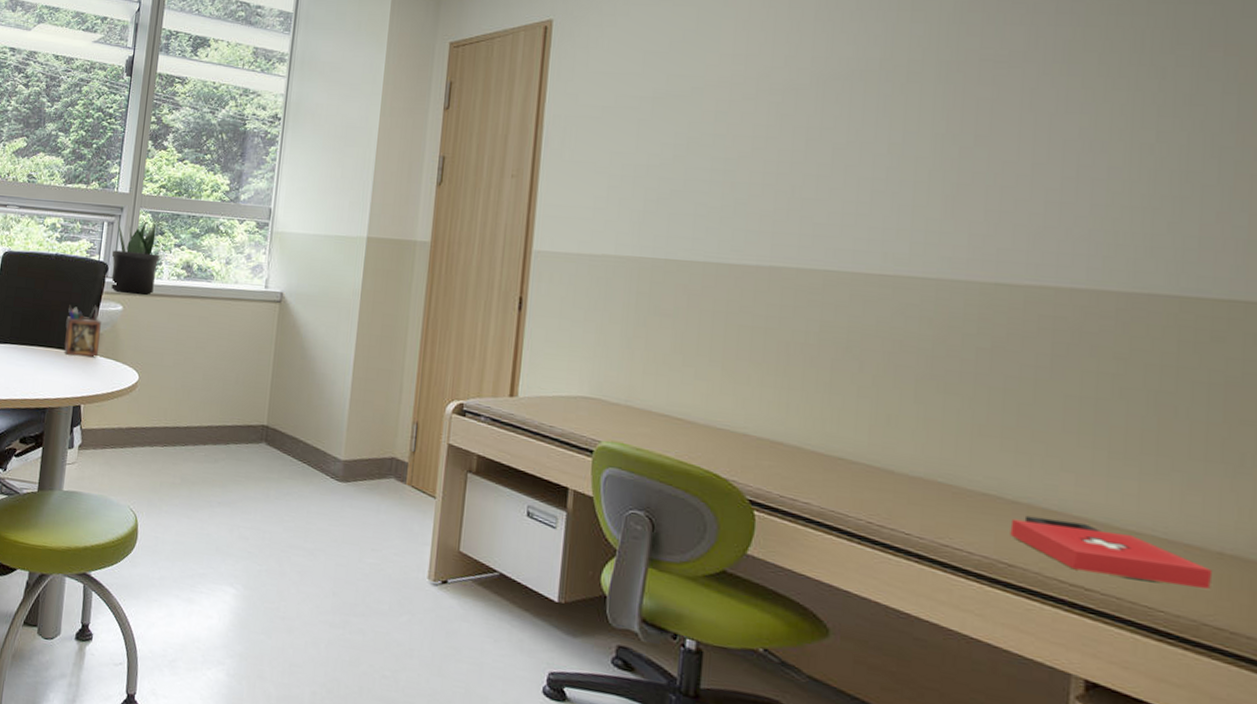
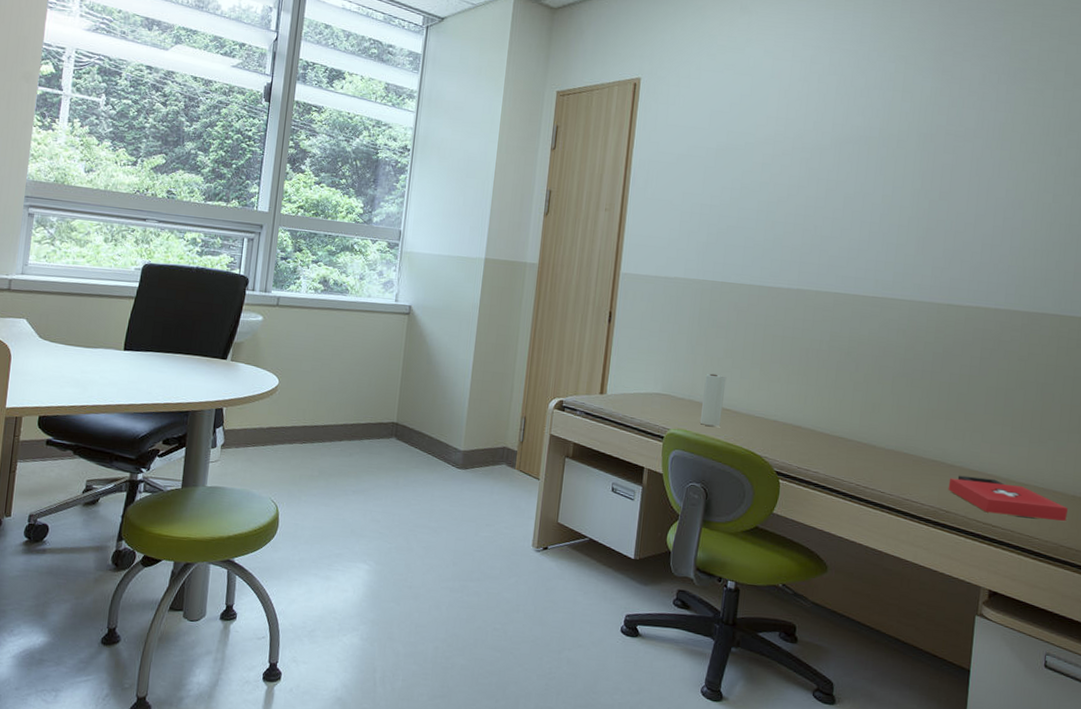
desk organizer: present [64,305,101,357] -> none [206,315,242,363]
planter: present [111,218,160,296] -> none [251,235,298,308]
paper towel roll: none [641,372,676,440] -> present [699,373,727,427]

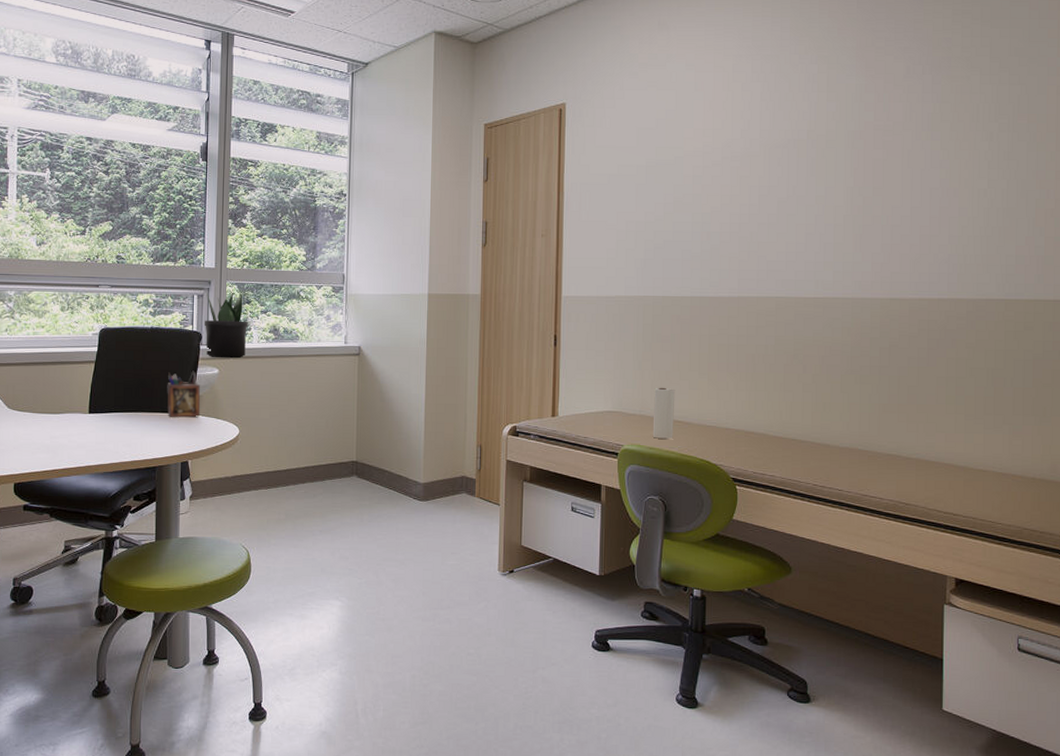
desk organizer: none [206,315,242,363] -> present [167,370,201,418]
planter: none [251,235,298,308] -> present [204,291,248,359]
first aid kit: present [948,475,1068,521] -> none [906,467,1028,504]

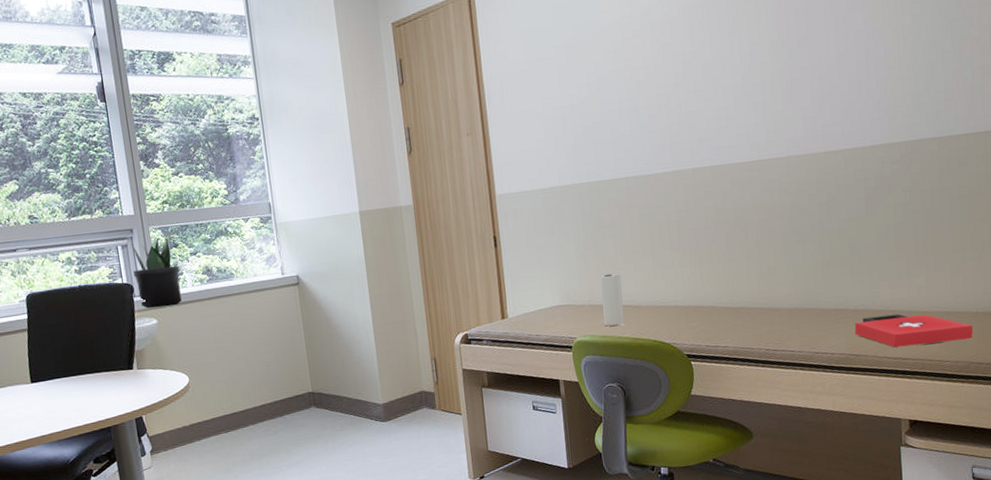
desk organizer: present [167,370,201,418] -> none [105,324,146,375]
first aid kit: none [906,467,1028,504] -> present [854,313,973,348]

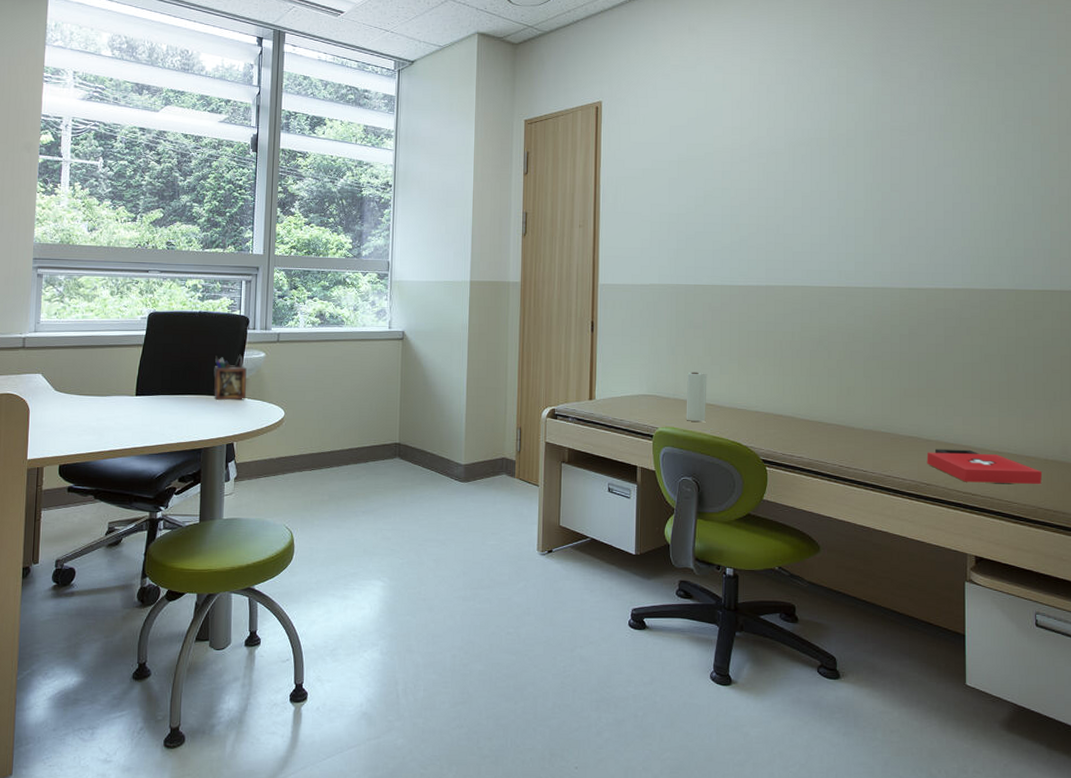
desk organizer: none [105,324,146,375] -> present [214,354,247,400]
planter: present [129,236,182,309] -> none [251,277,295,343]

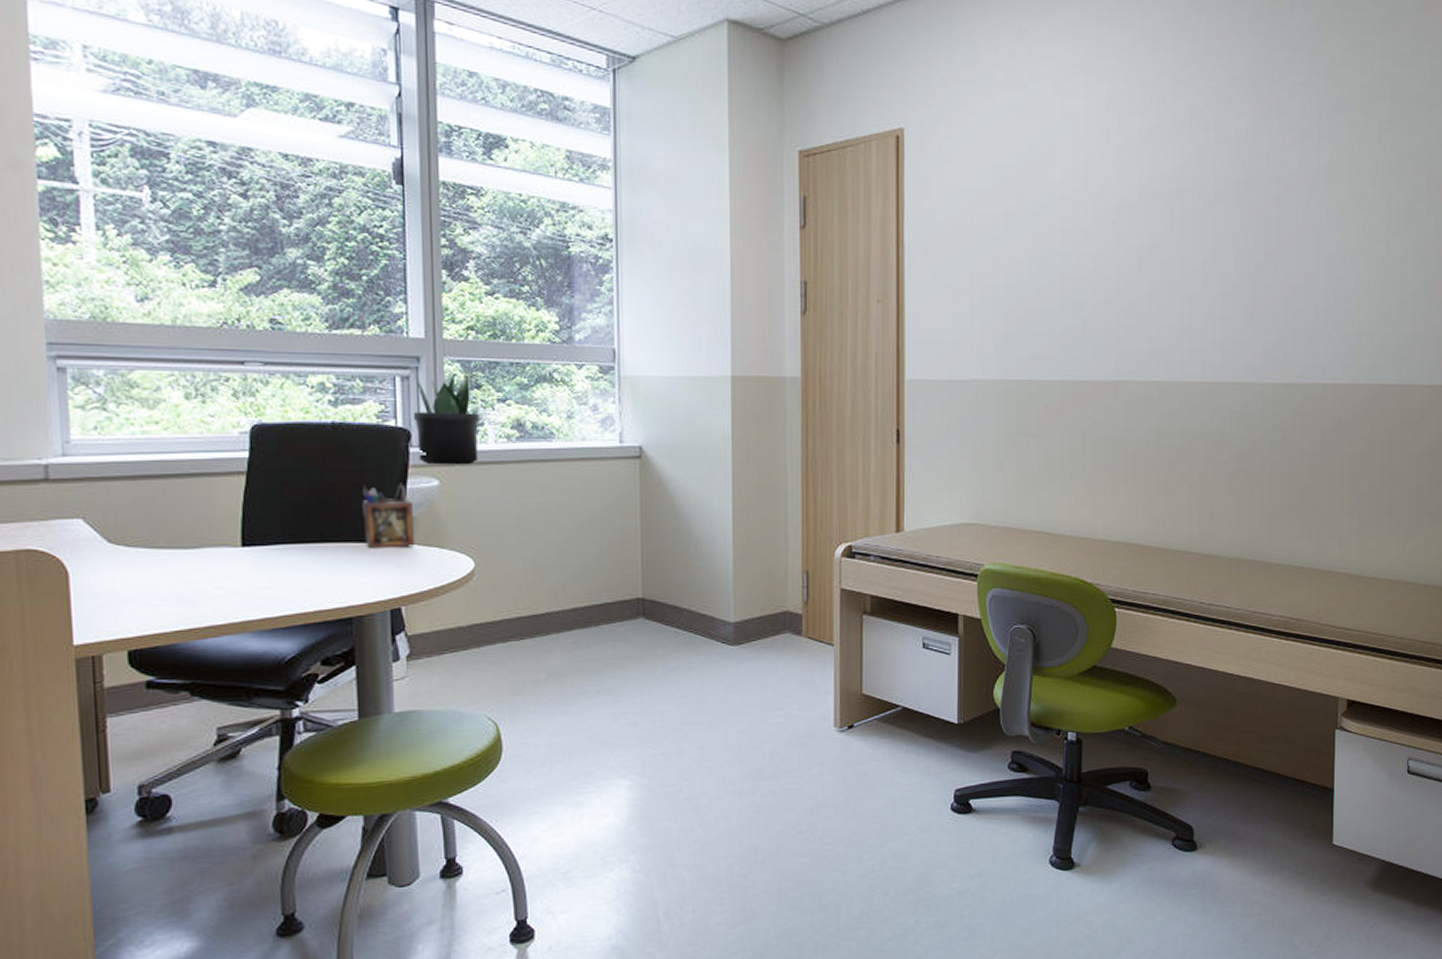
planter: none [251,277,295,343] -> present [413,371,480,465]
paper towel roll: present [686,372,707,422] -> none [1018,492,1044,555]
first aid kit: present [927,449,1042,484] -> none [1298,577,1421,615]

